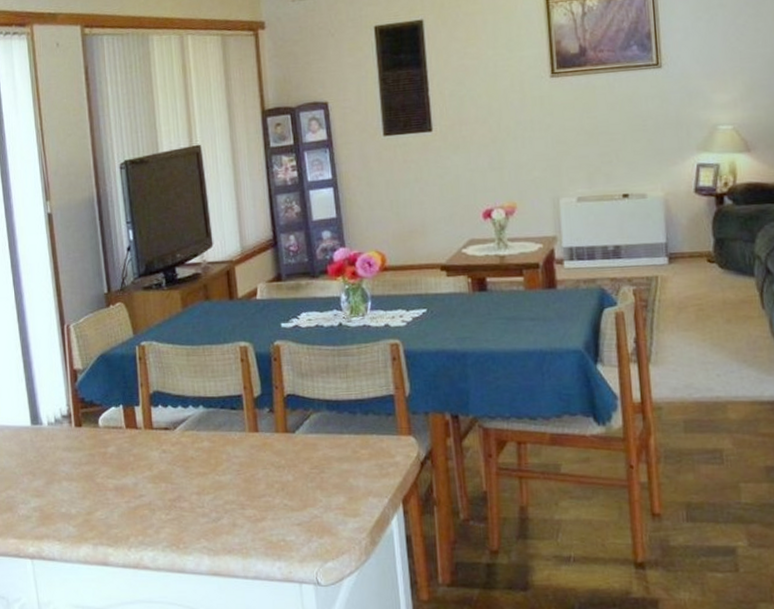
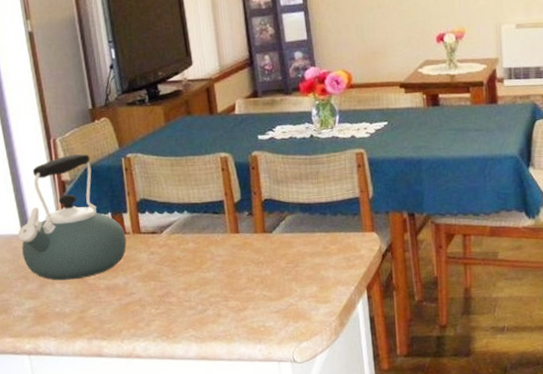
kettle: none [26,341,138,478] -> present [17,154,127,281]

